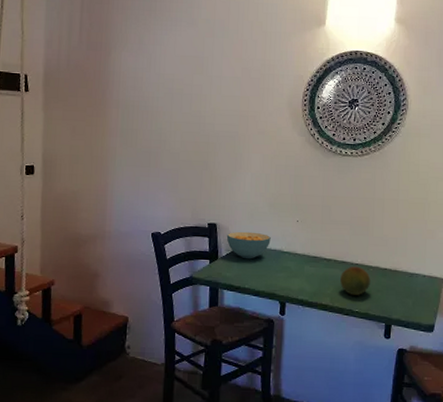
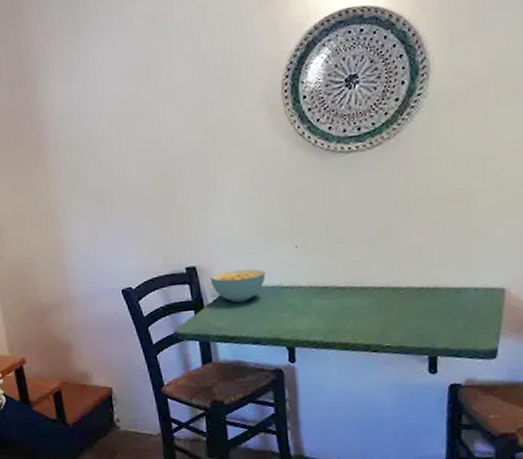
fruit: present [340,266,371,295] -> none [361,290,403,327]

